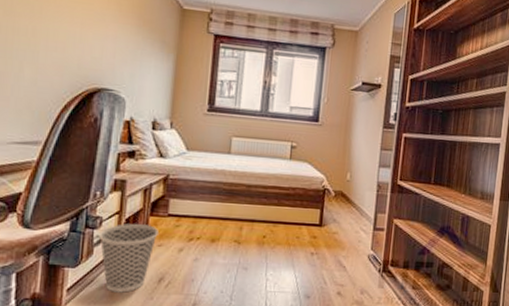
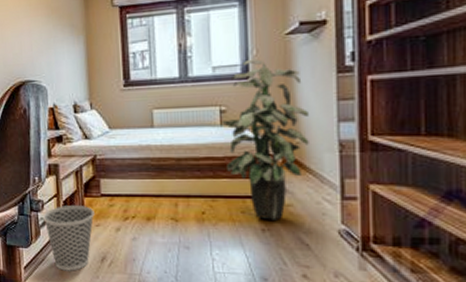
indoor plant: none [290,105,359,245] -> present [222,58,309,220]

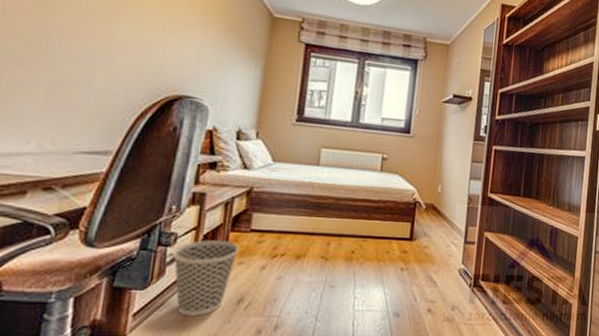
indoor plant: present [222,58,309,220] -> none [380,117,450,260]

